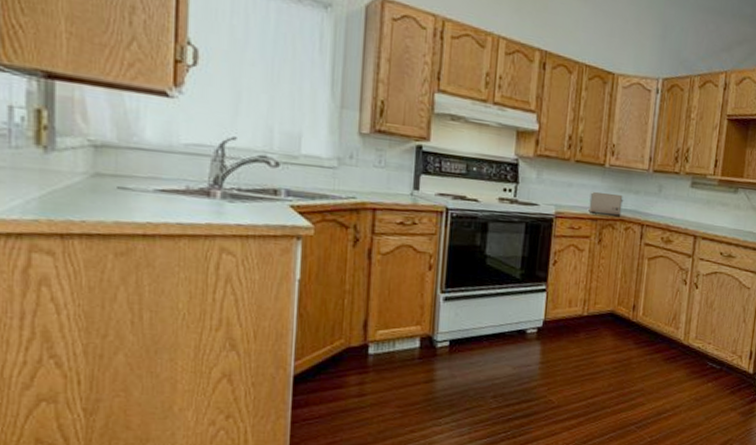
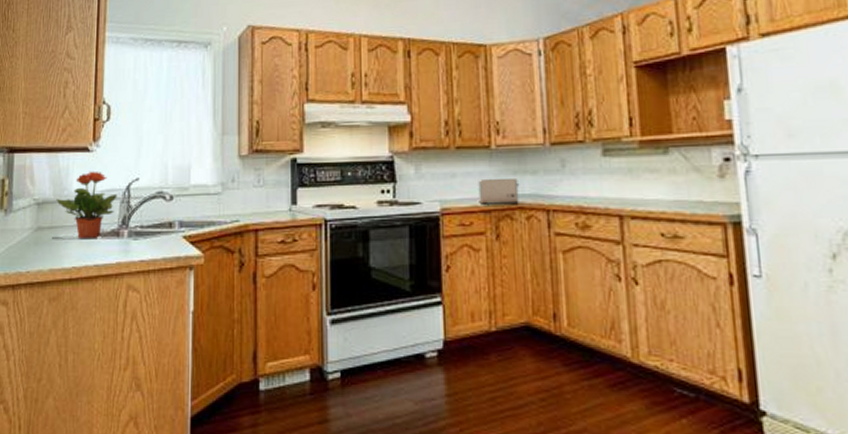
potted plant: none [122,119,208,195] -> present [56,171,117,240]

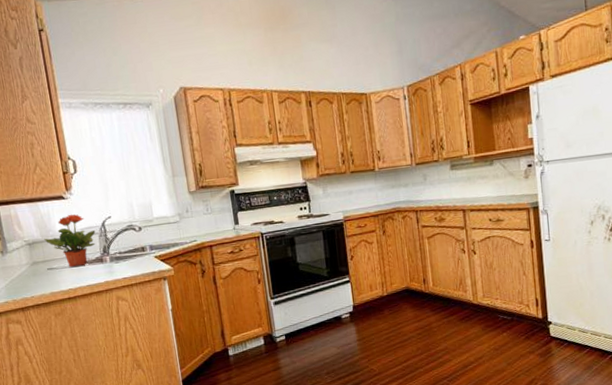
toaster: present [478,177,520,206] -> none [368,190,397,212]

